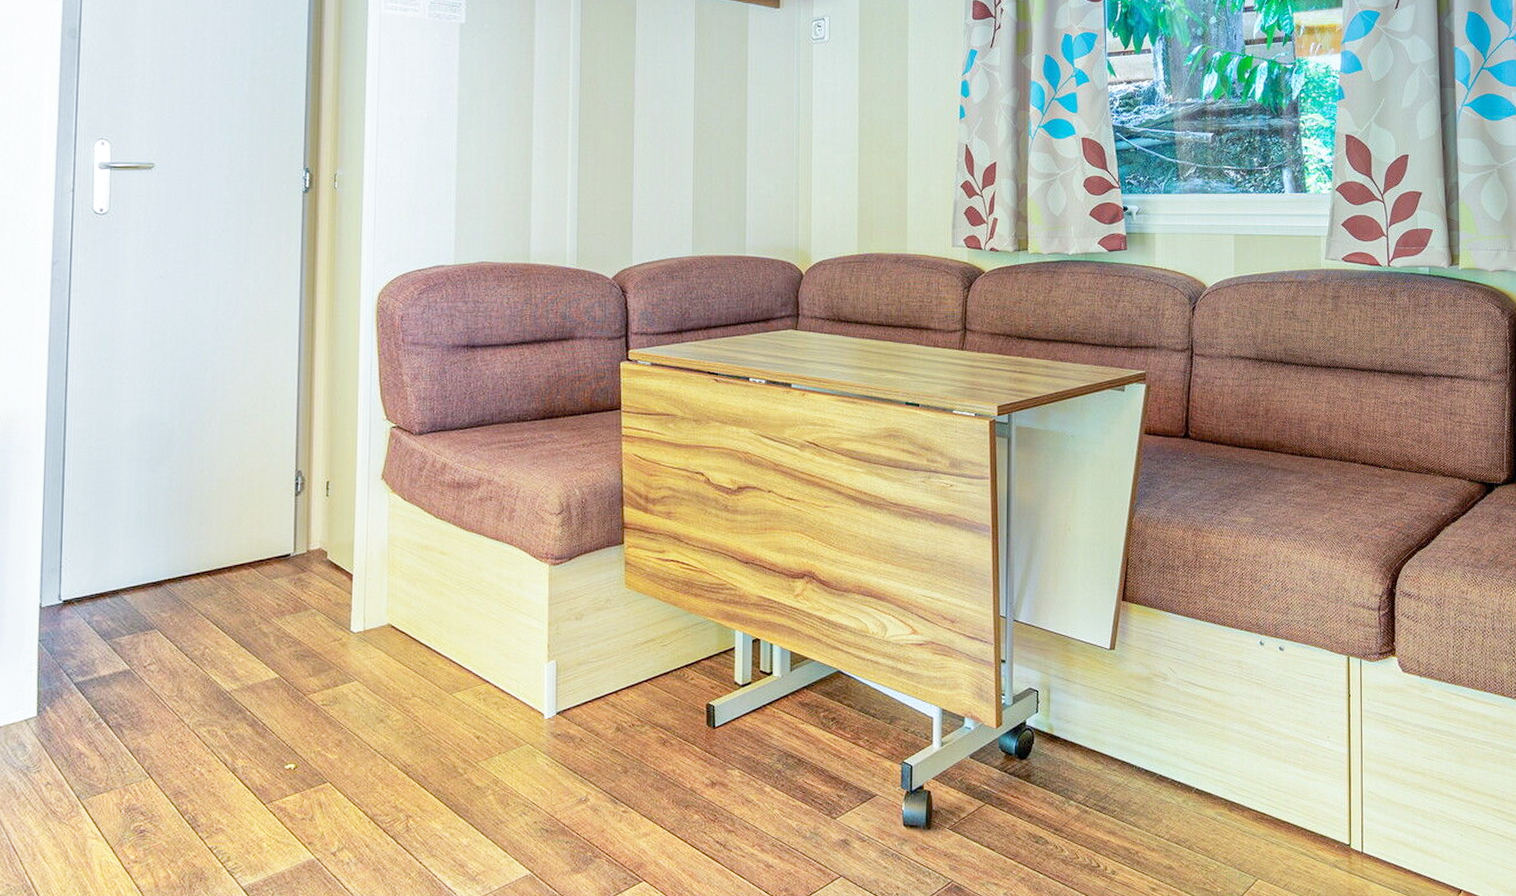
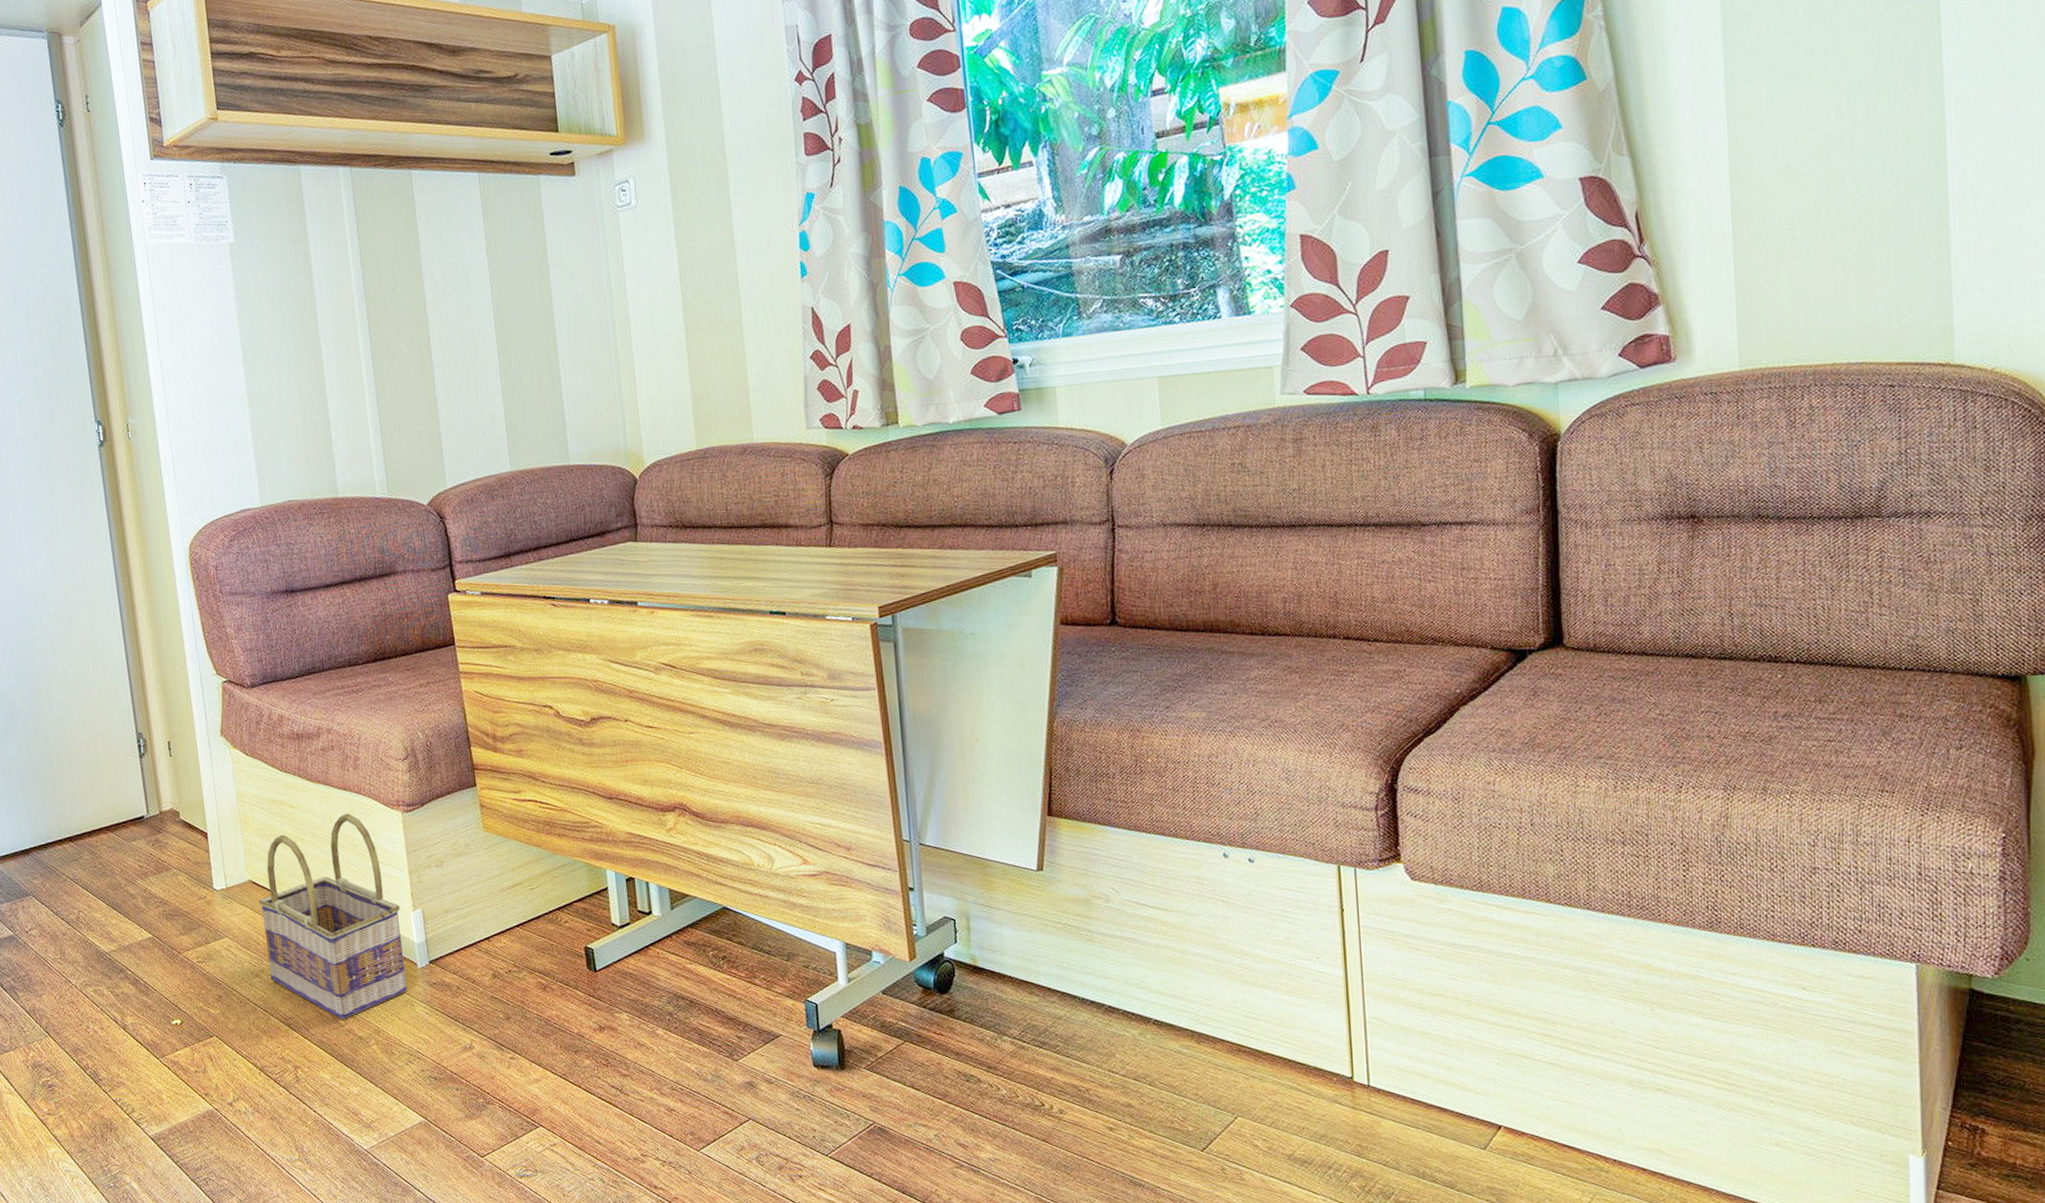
basket: none [394,563,535,768] -> present [258,813,408,1019]

